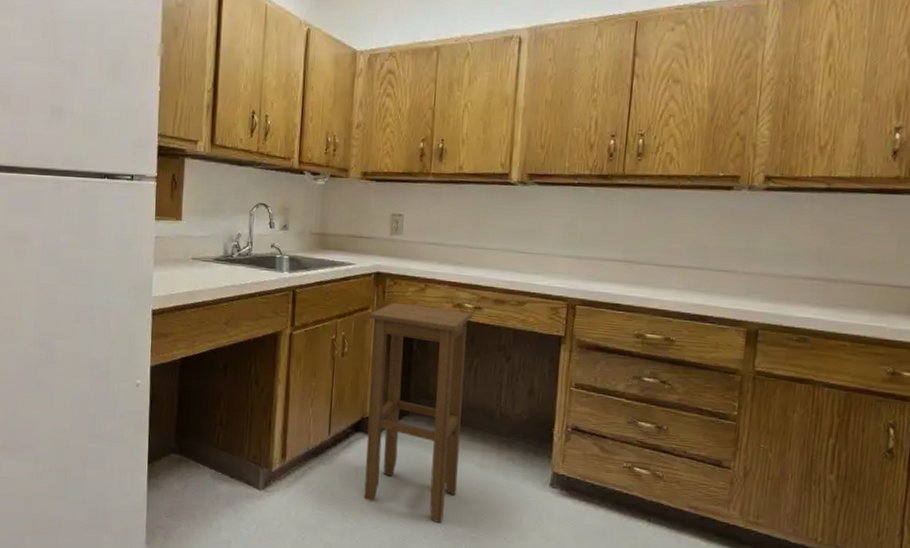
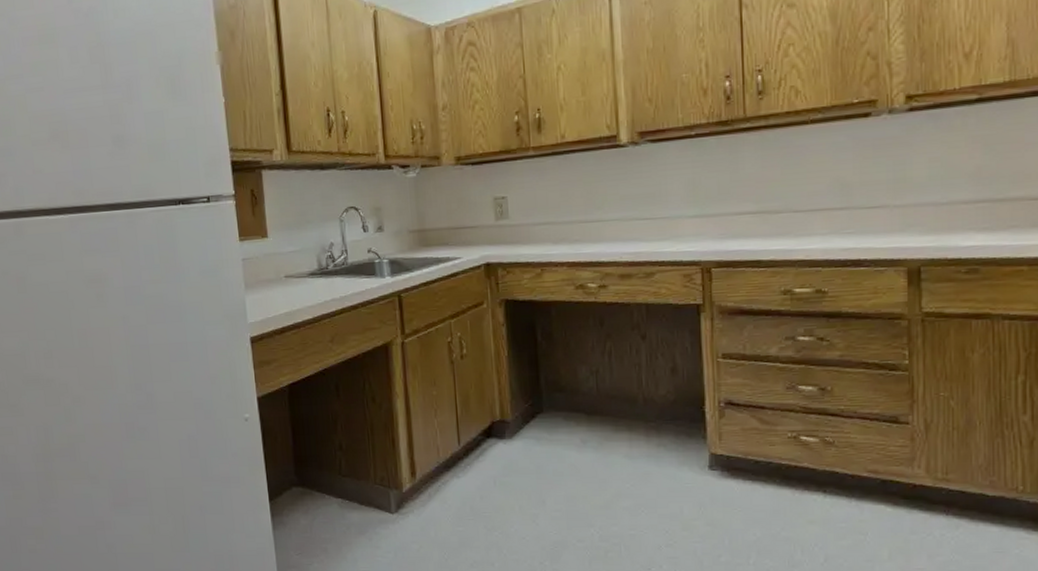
stool: present [364,302,472,524] -> none [485,292,607,525]

